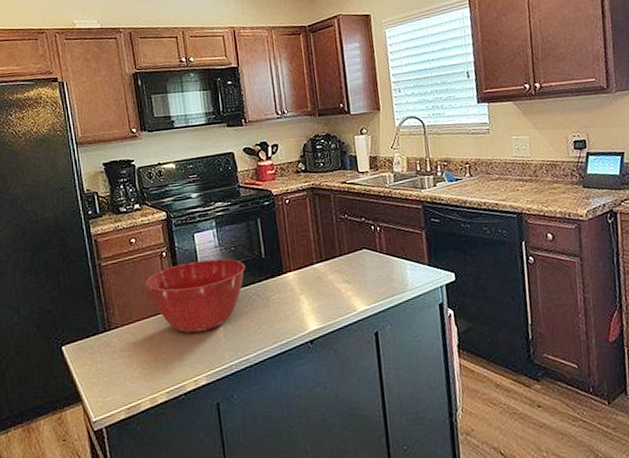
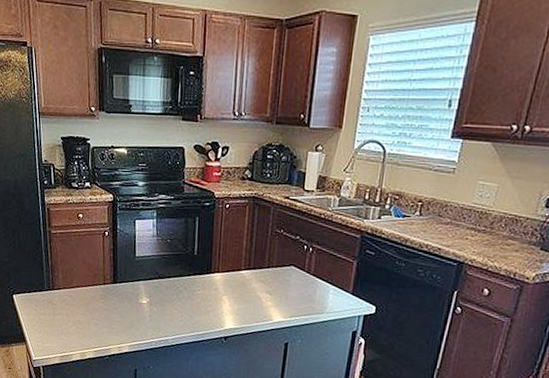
mixing bowl: present [146,258,246,334] -> none [88,245,178,309]

